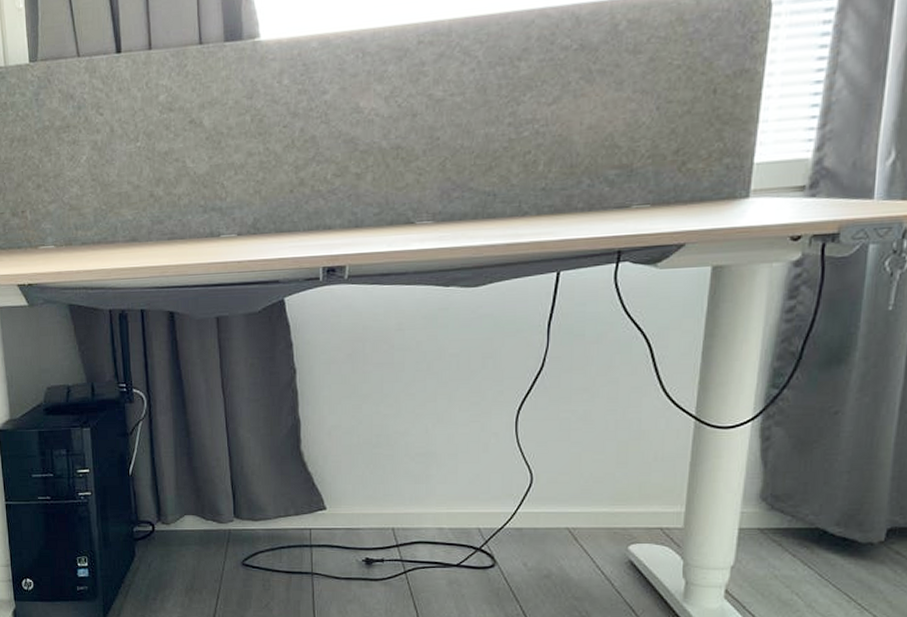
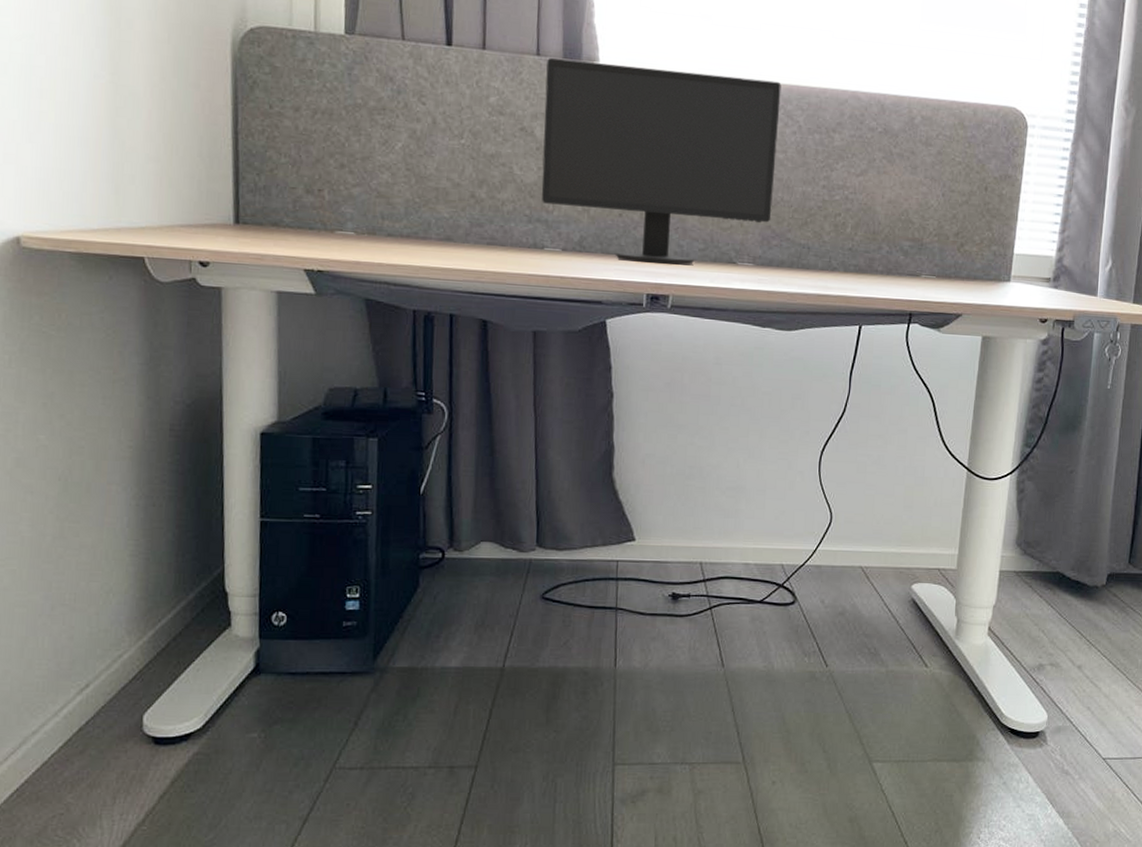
computer monitor: none [210,16,456,237] -> present [541,58,781,265]

